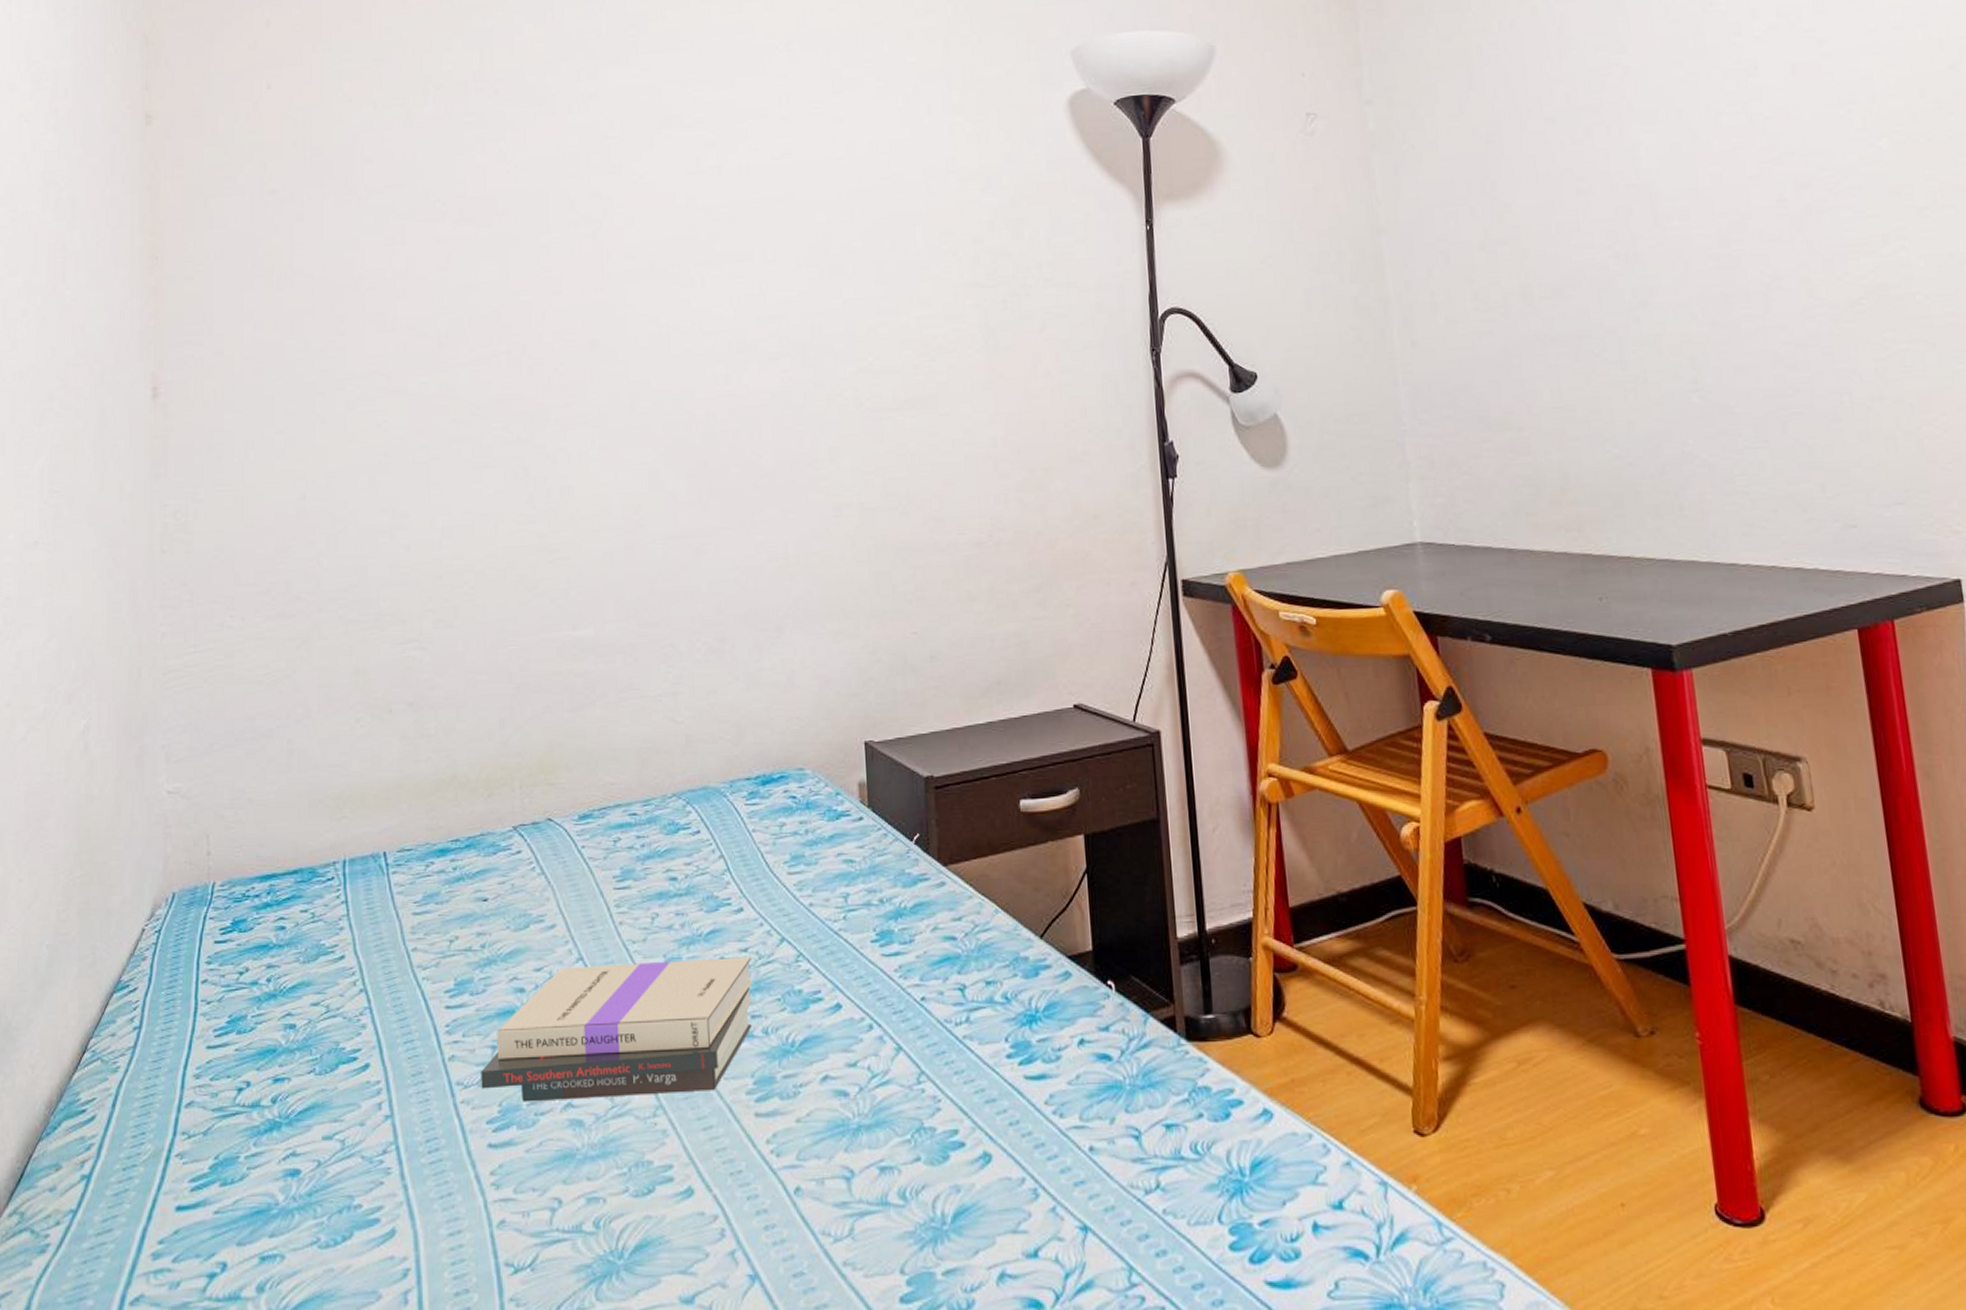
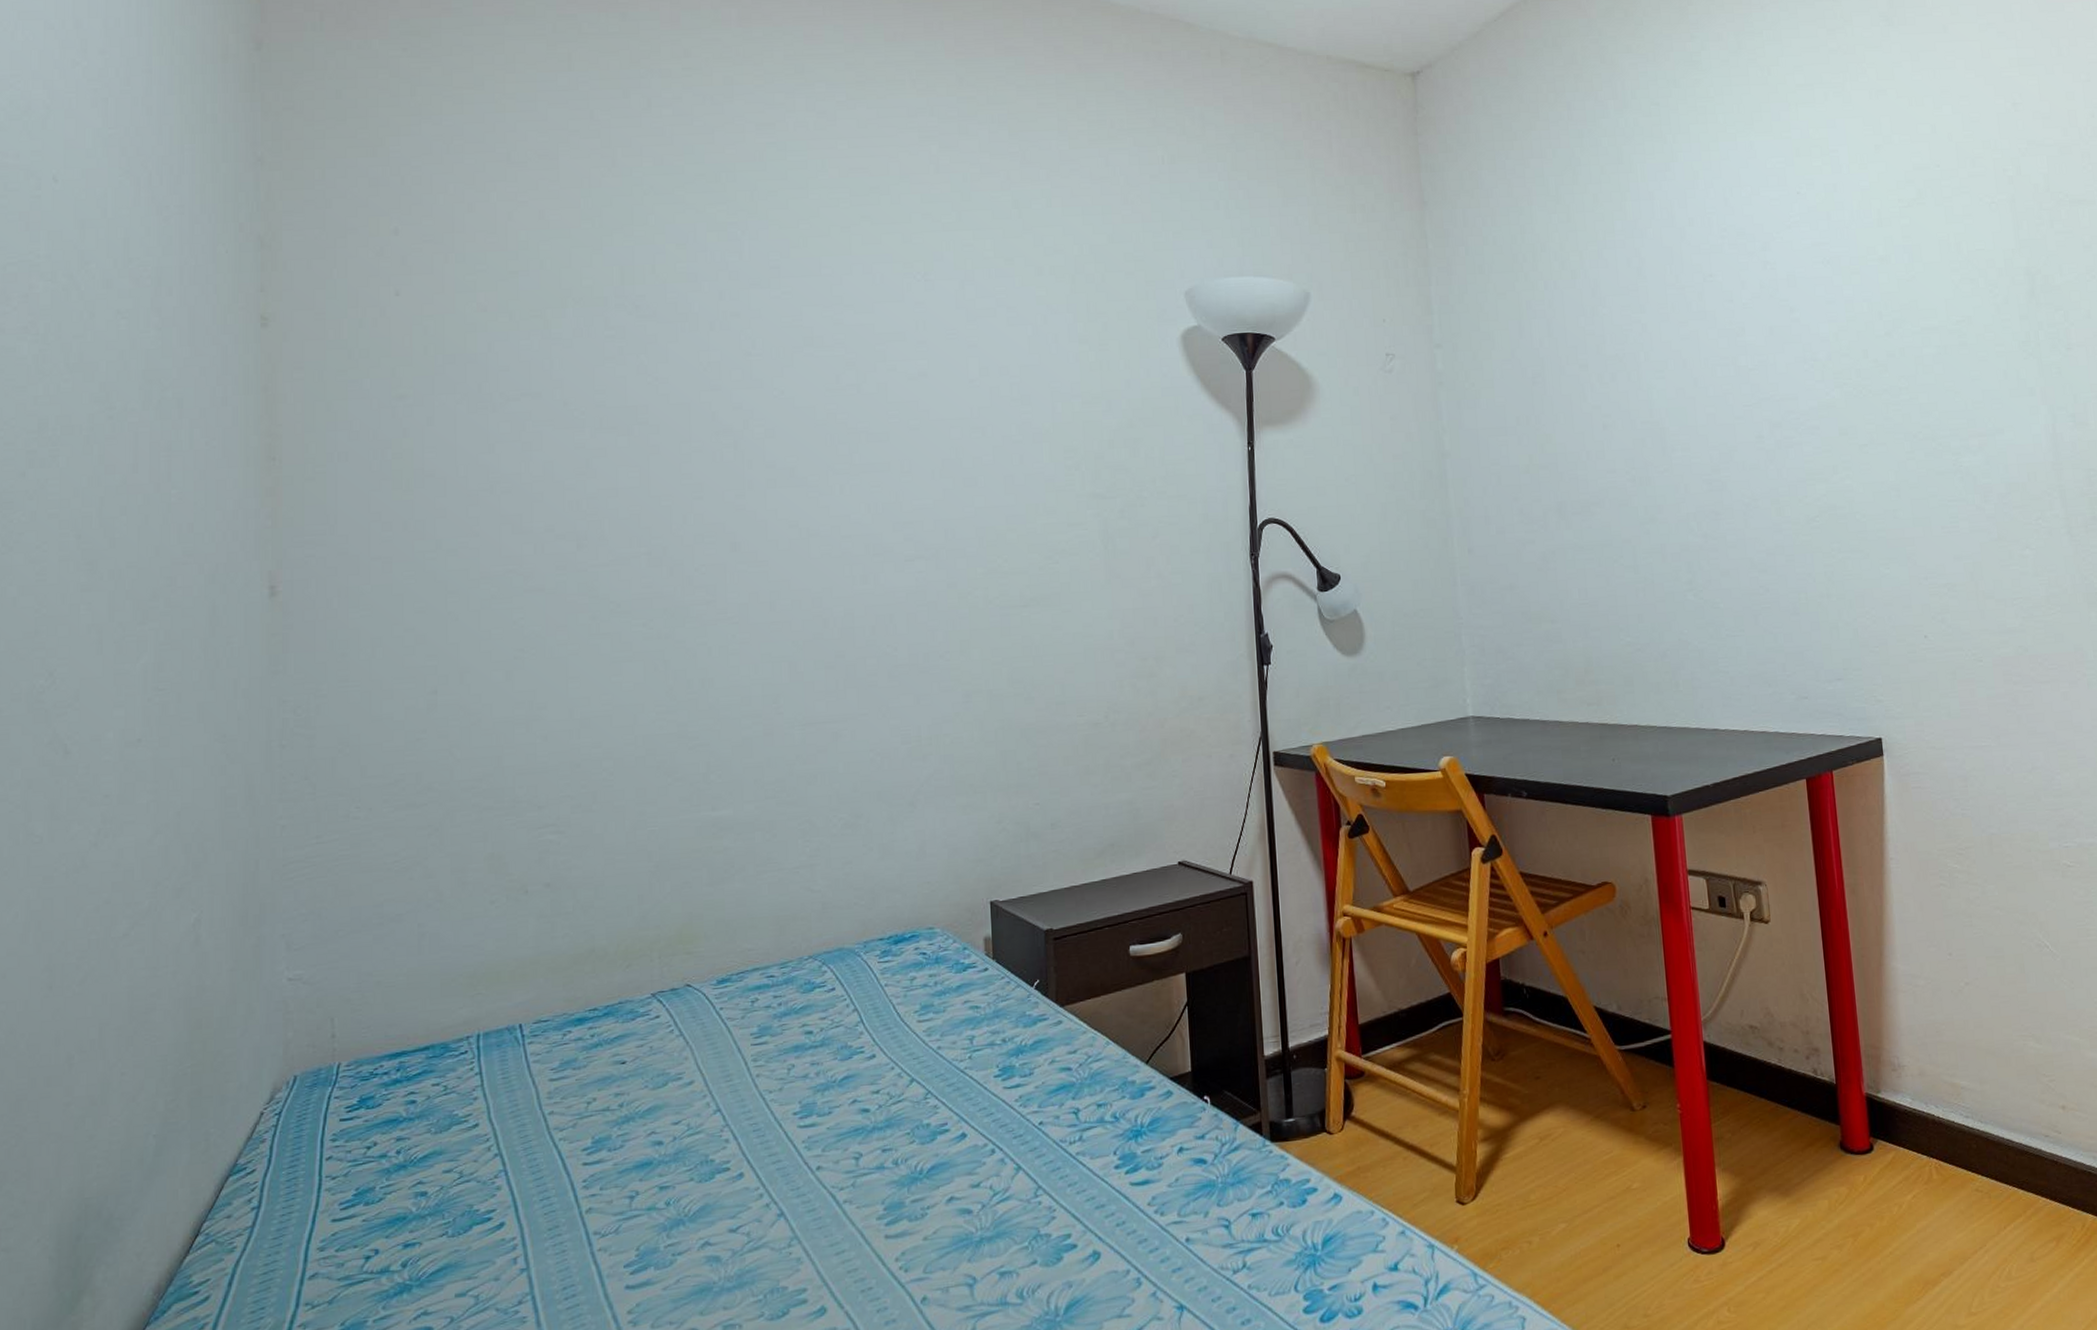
books: present [481,957,753,1102] -> none [618,1098,884,1245]

